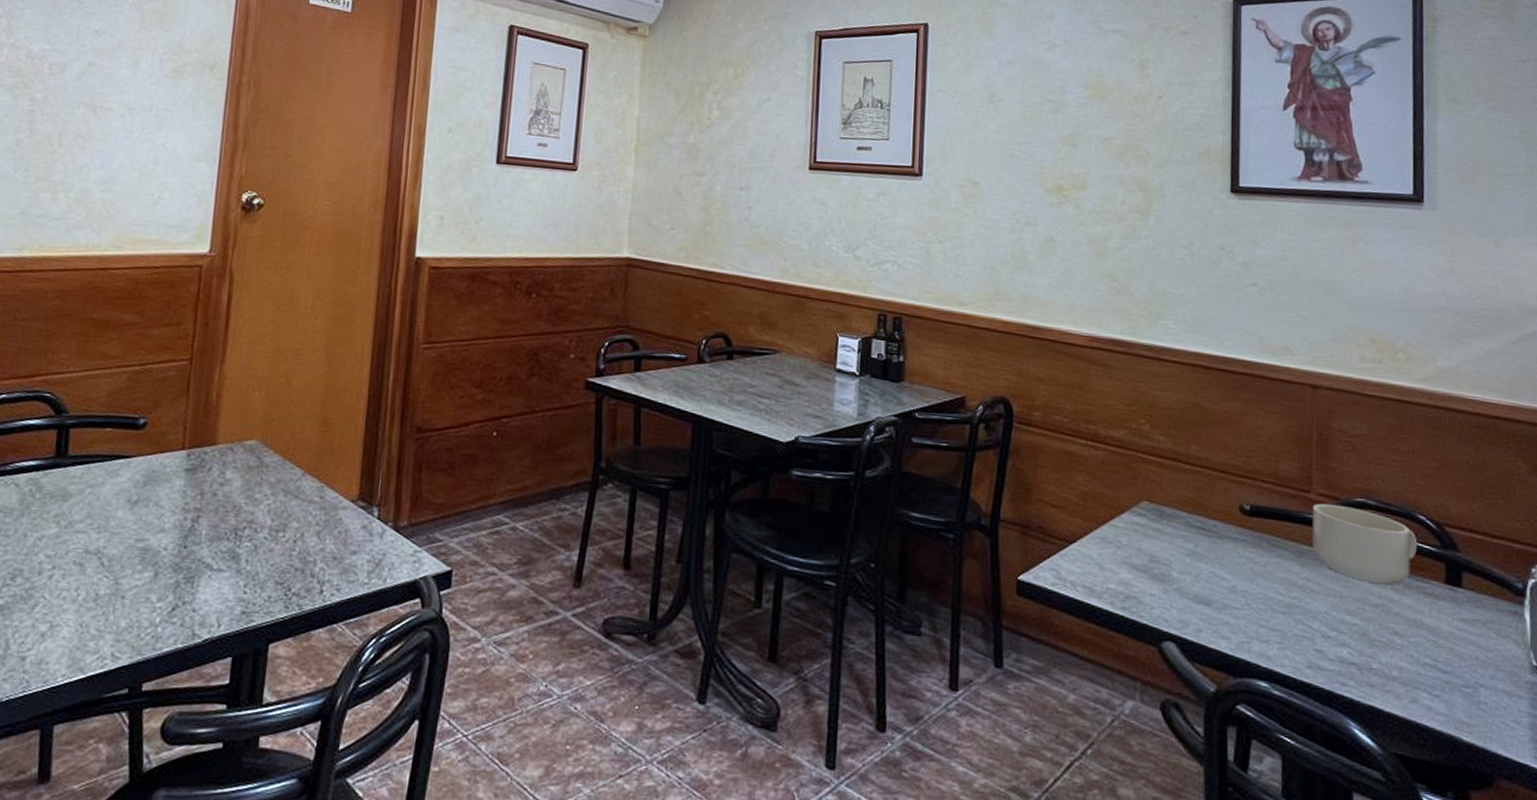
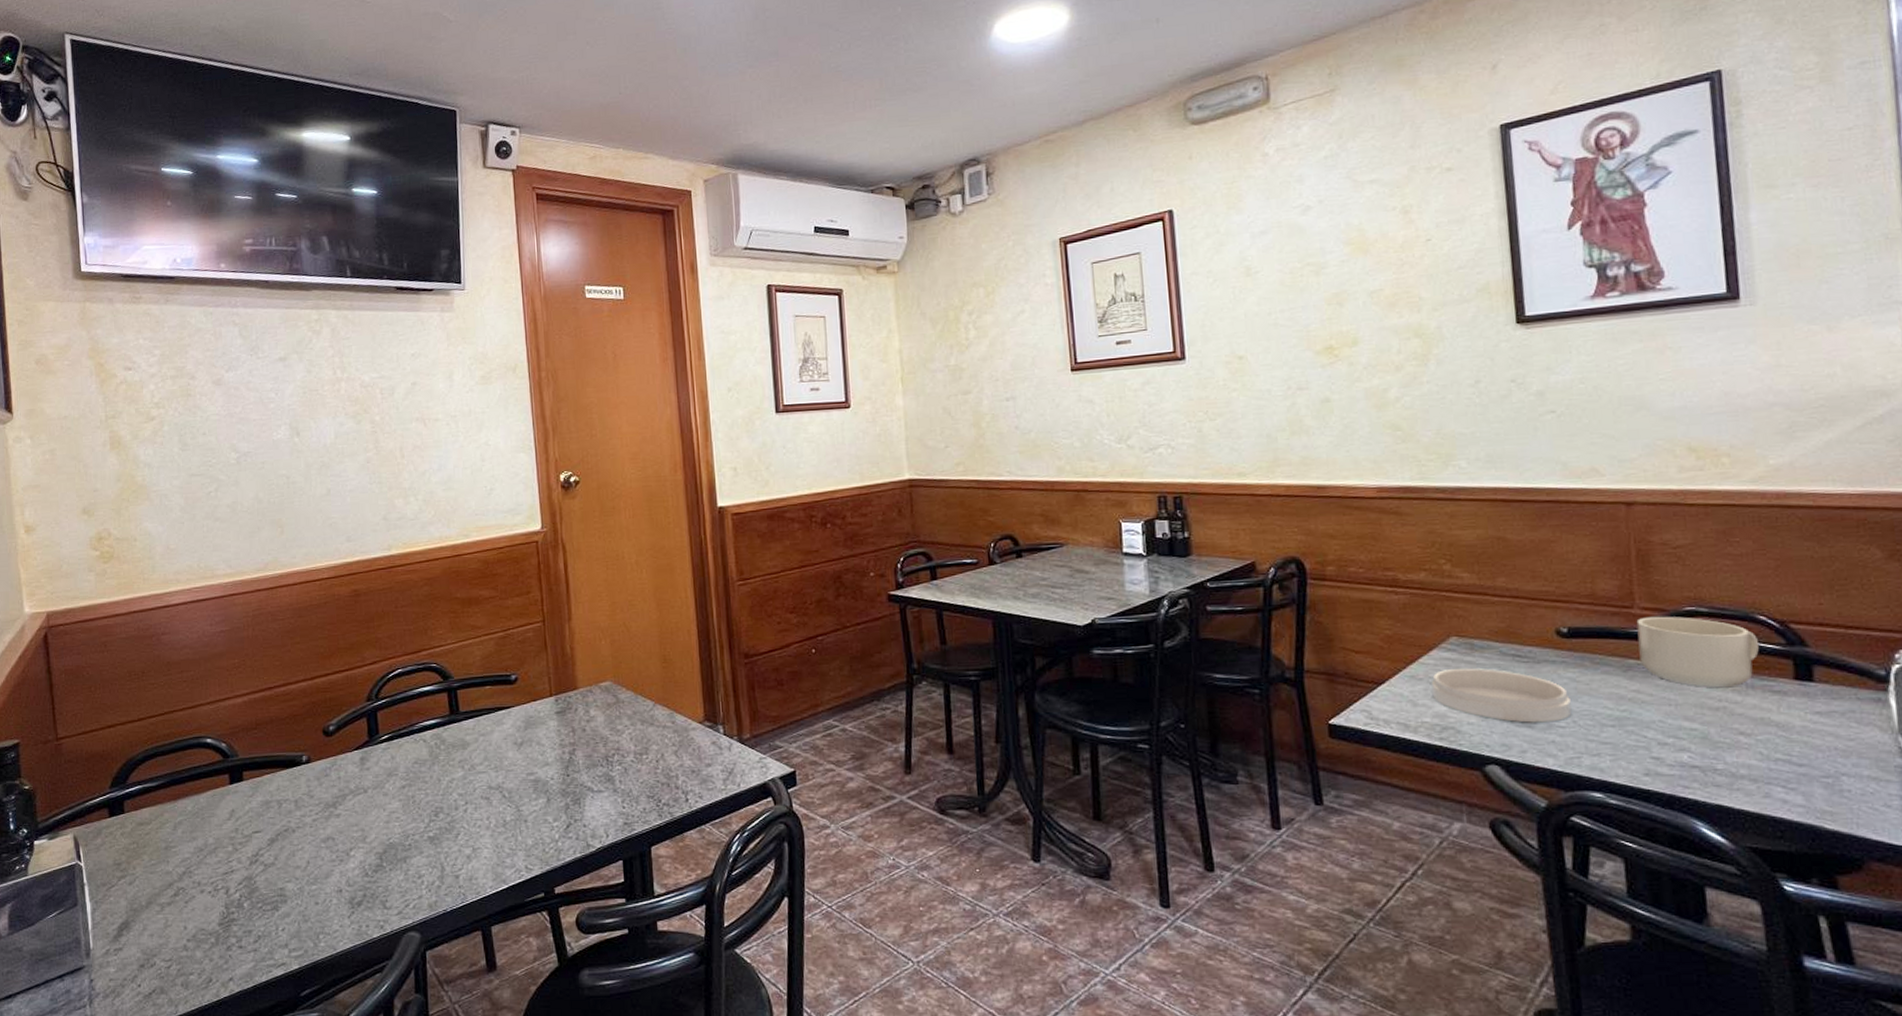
dish: none [1119,534,1247,603] -> present [1431,668,1572,723]

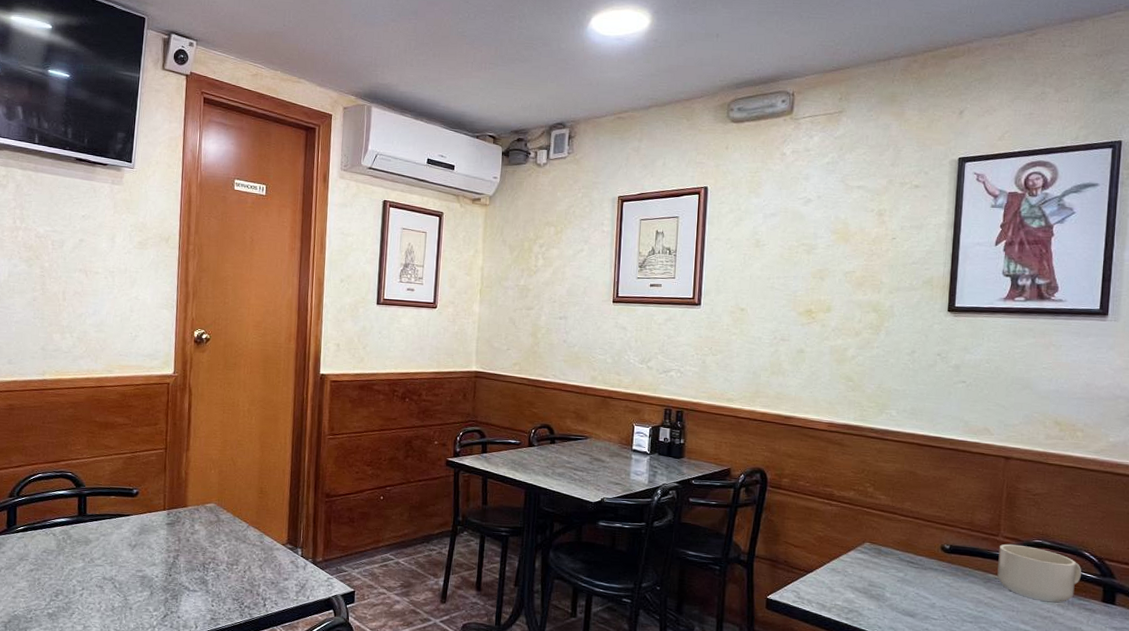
dish: present [1431,668,1572,723] -> none [845,566,944,615]

